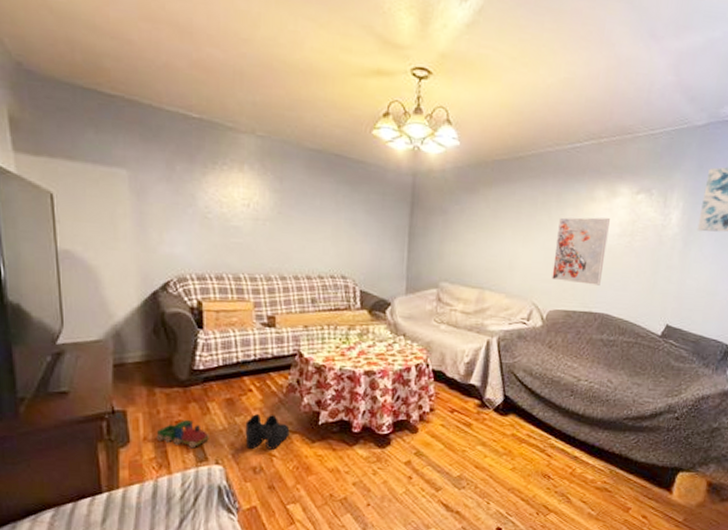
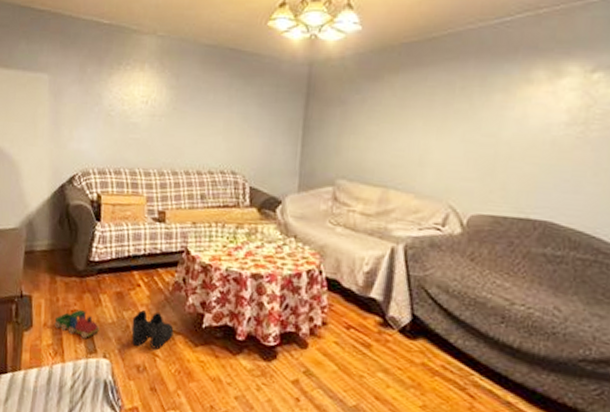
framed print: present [552,217,610,286] -> none [474,102,553,186]

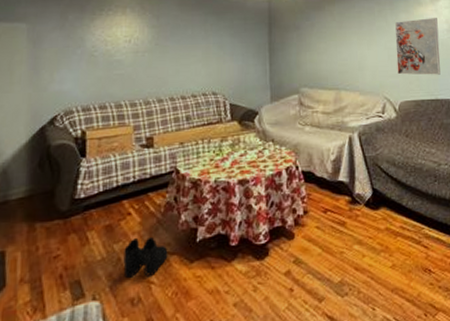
toy train: present [54,309,99,339] -> none [33,252,87,285]
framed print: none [474,102,553,186] -> present [394,18,441,75]

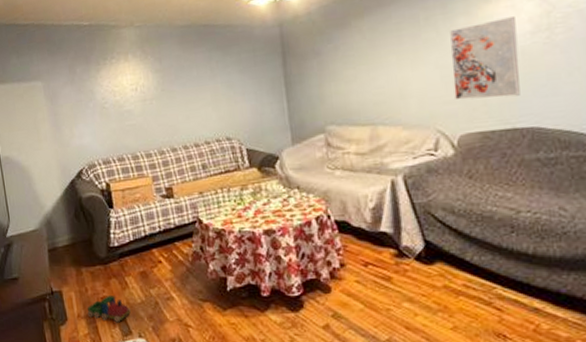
toy train: none [33,252,87,285] -> present [87,295,131,323]
boots: present [123,237,168,278] -> none [160,285,201,320]

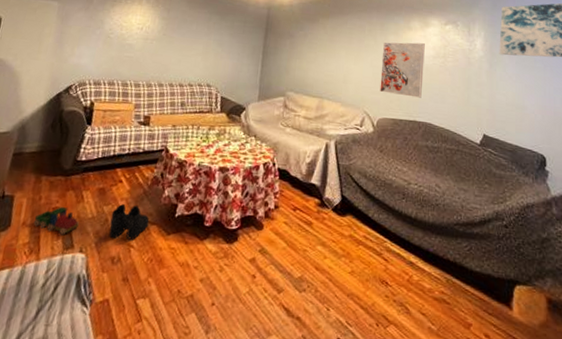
boots: none [160,285,201,320] -> present [108,204,150,240]

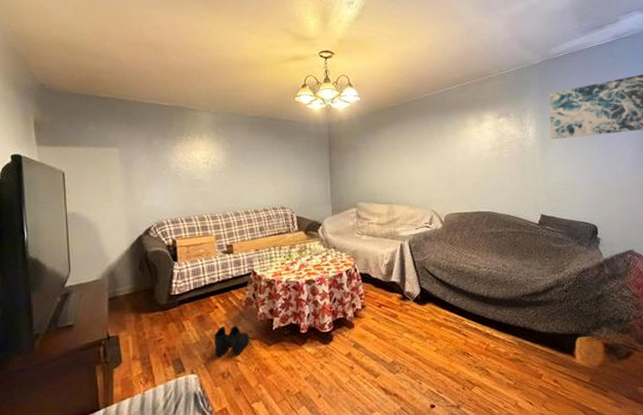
toy train: present [33,206,79,235] -> none [143,337,185,362]
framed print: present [380,42,425,98] -> none [442,139,483,191]

